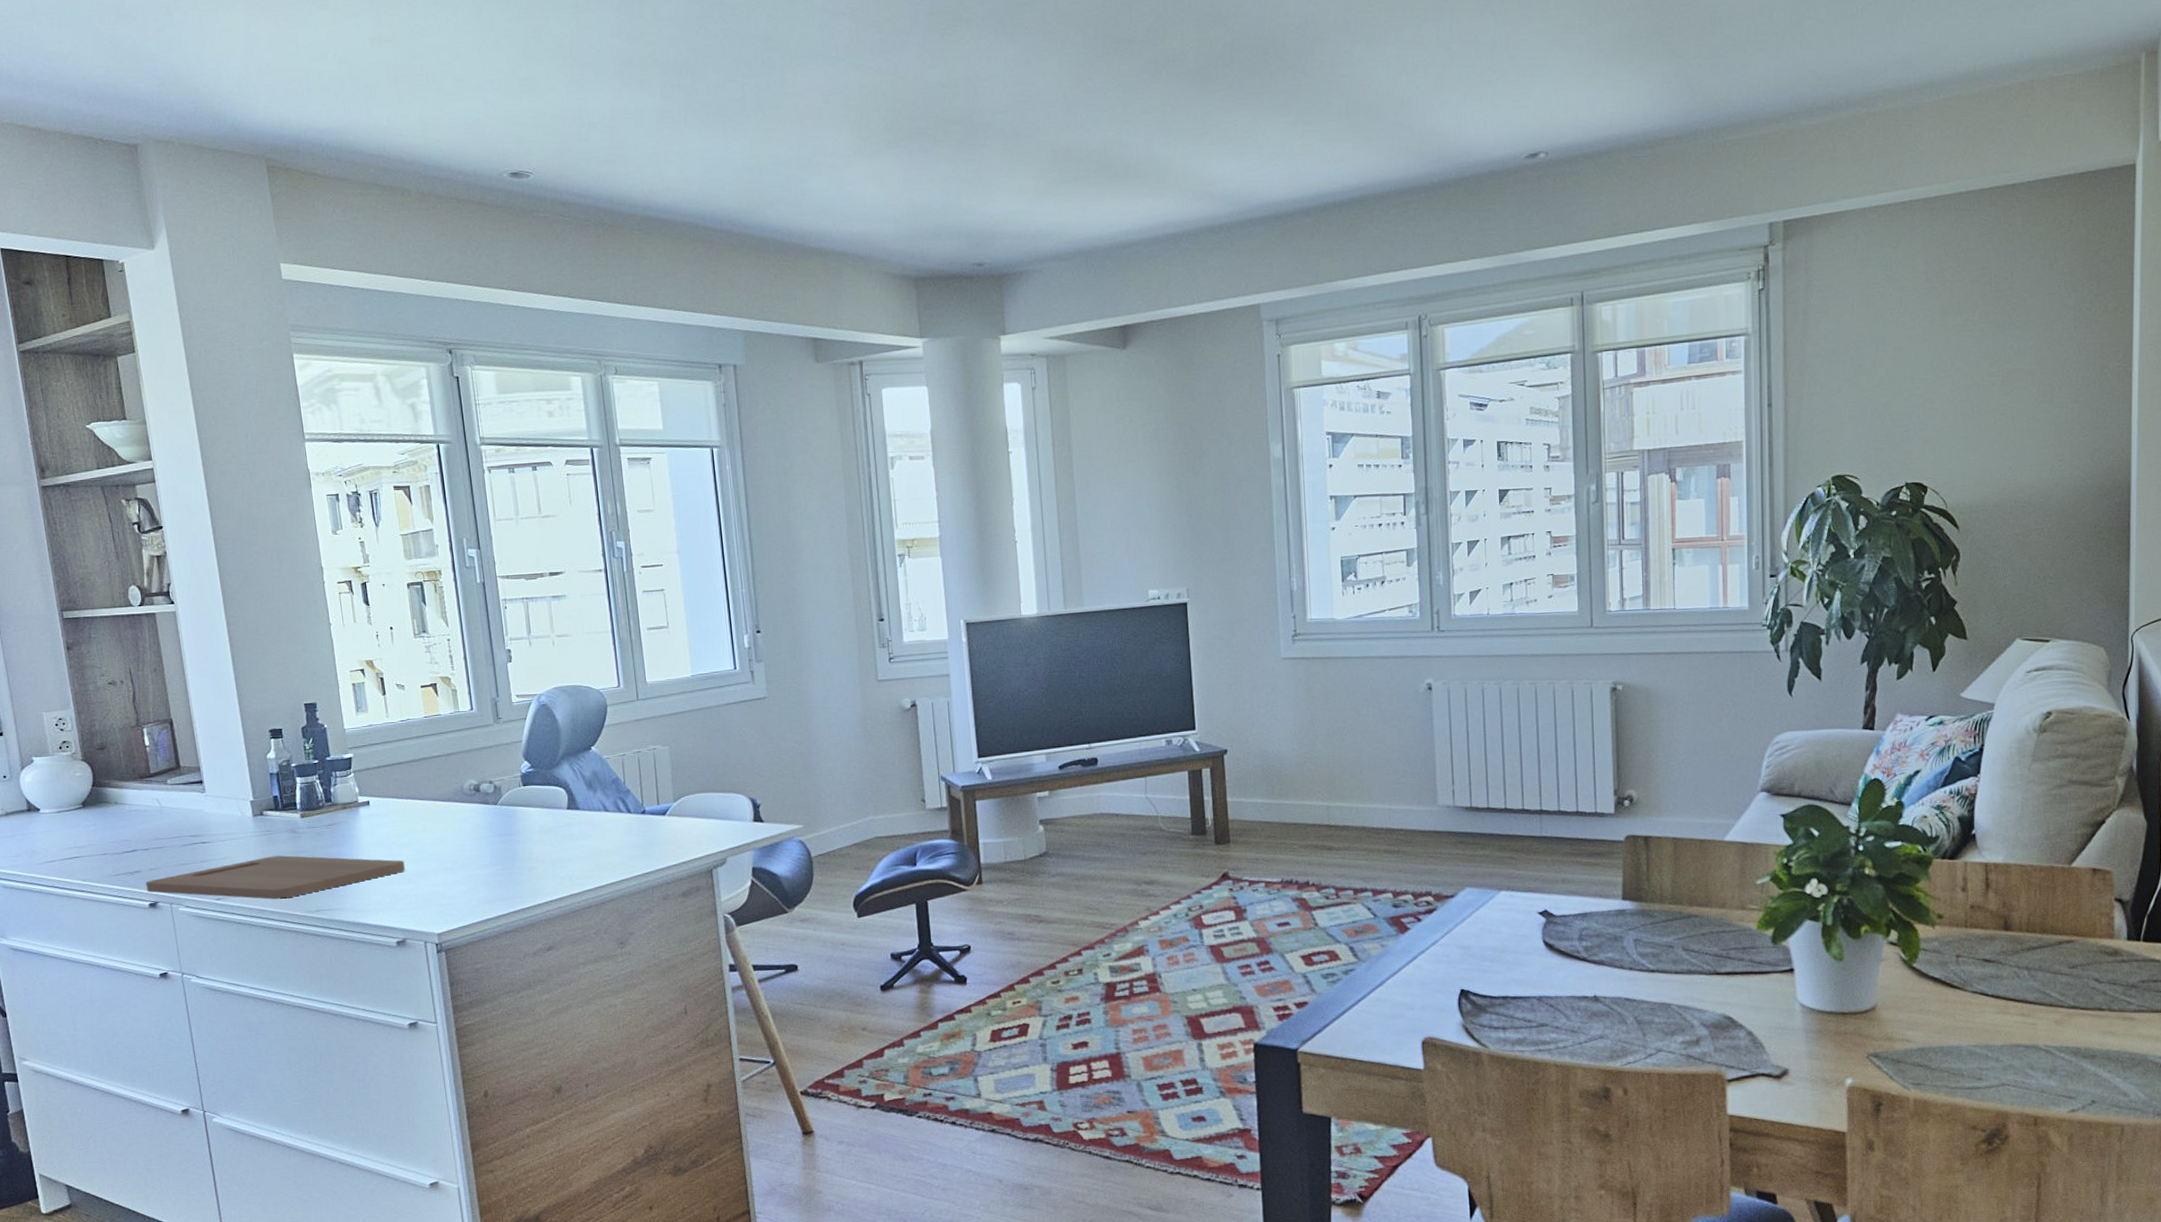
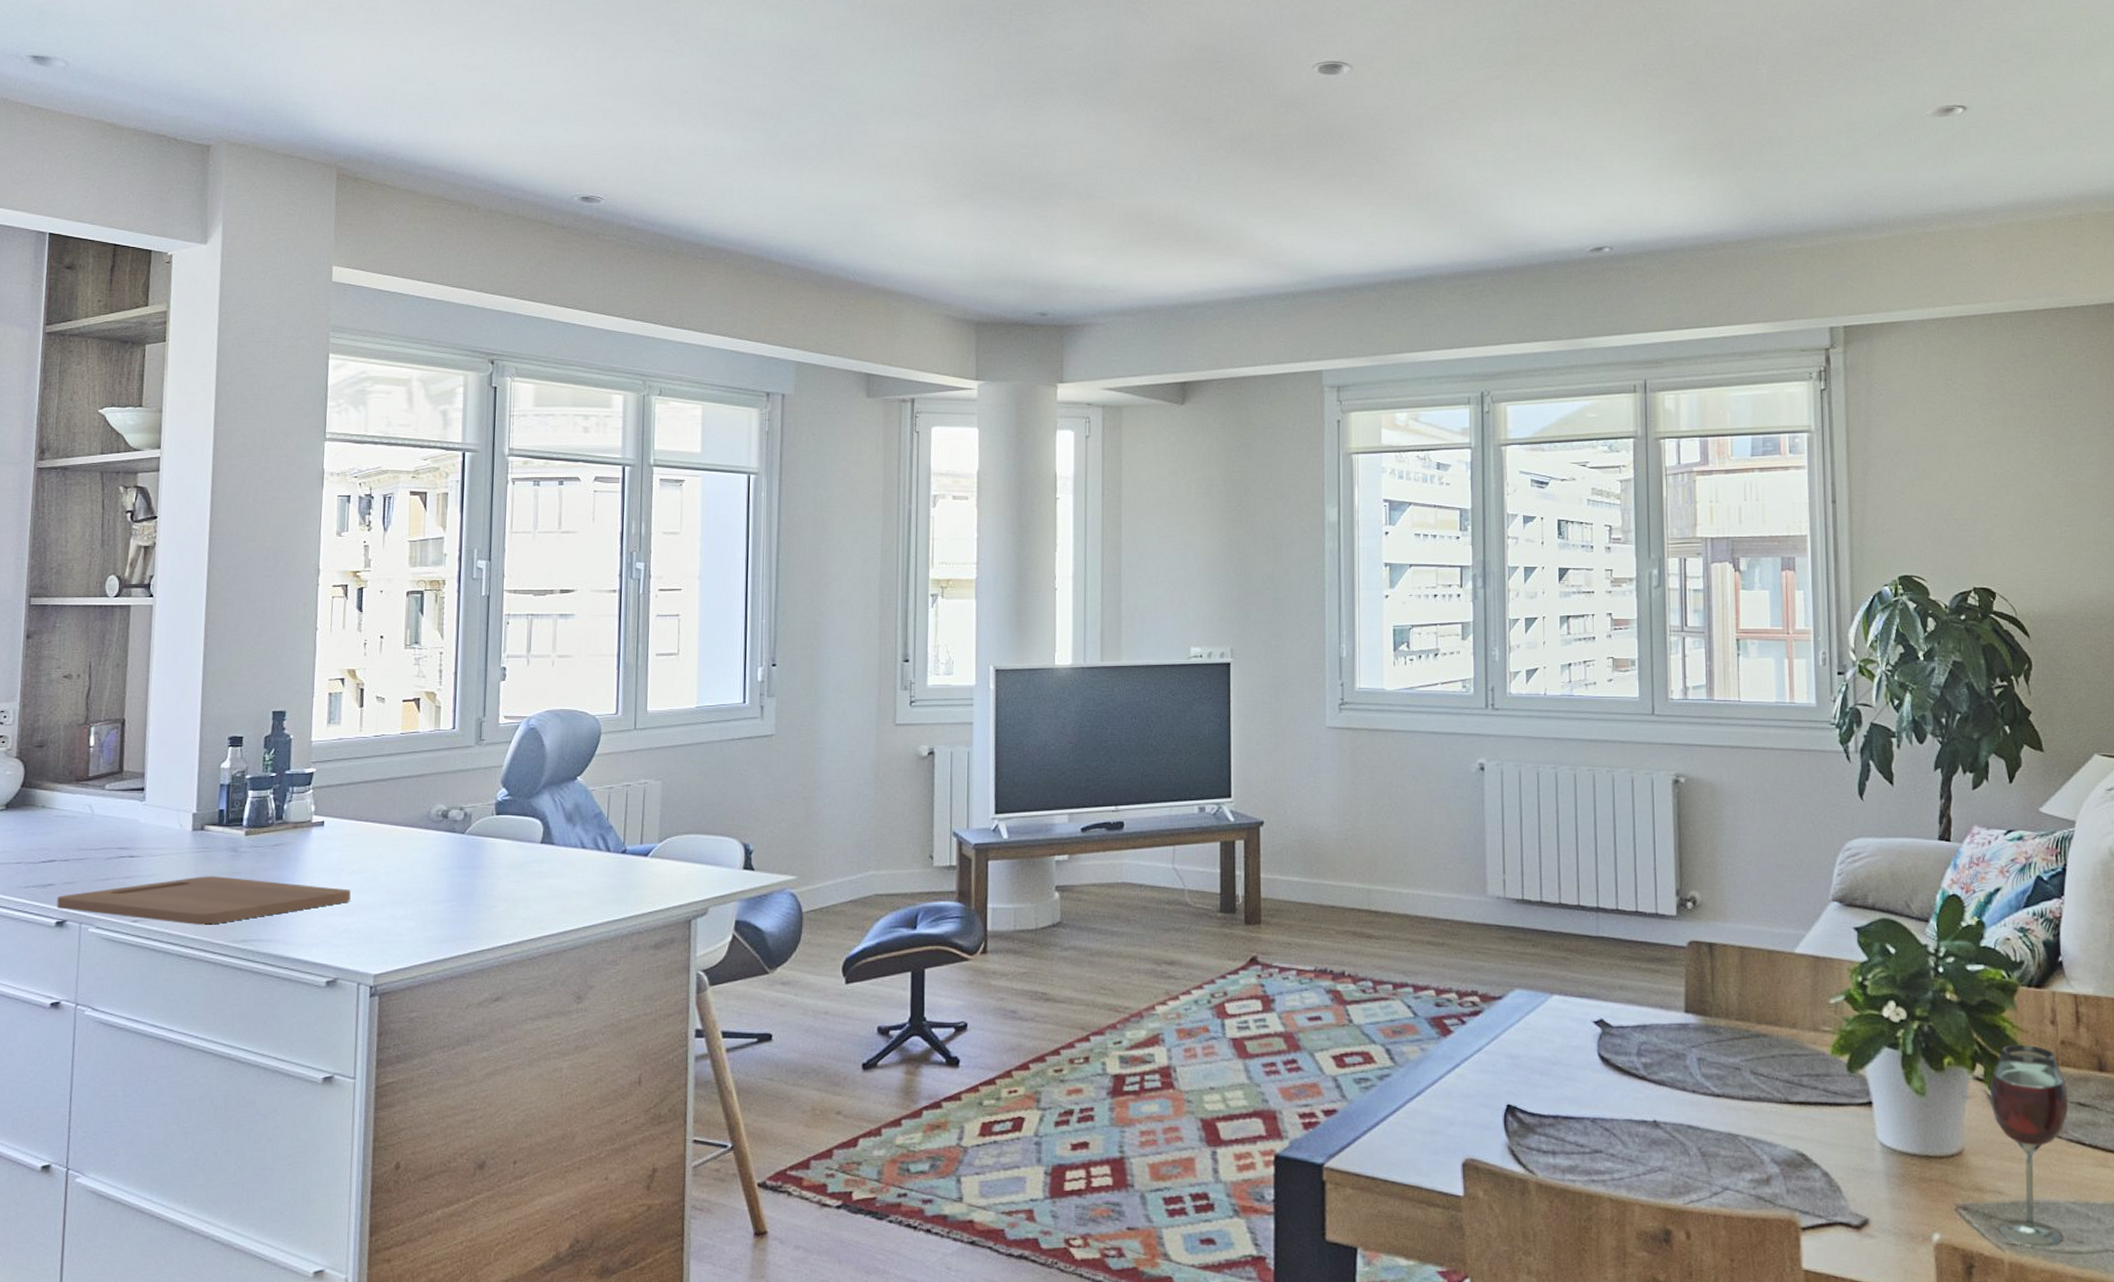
wineglass: none [1903,910,1975,1085] -> present [1990,1044,2069,1247]

